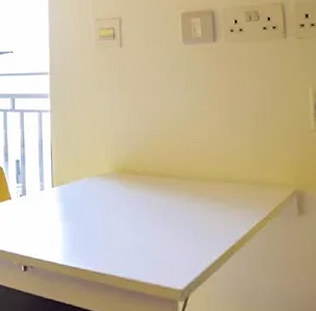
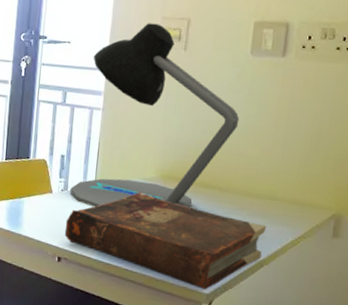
book: none [27,189,230,286] -> present [64,192,267,290]
desk lamp: none [28,26,183,209] -> present [70,23,240,208]

